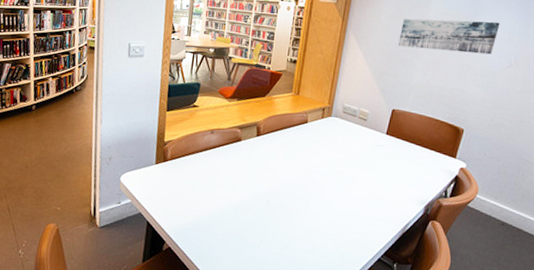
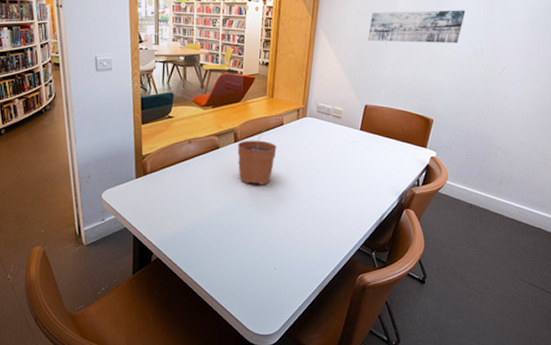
plant pot: none [258,123,299,182] -> present [237,127,277,185]

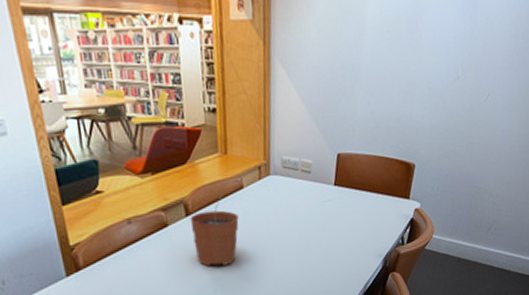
wall art: present [368,10,466,44] -> none [334,23,445,71]

